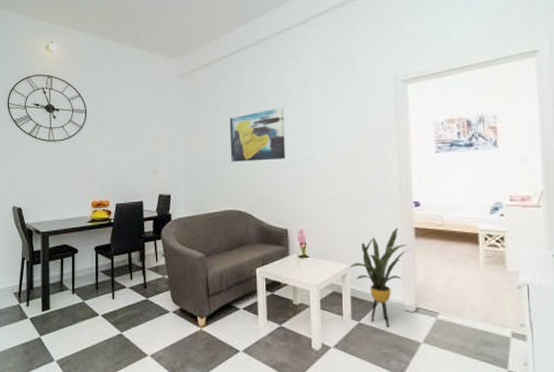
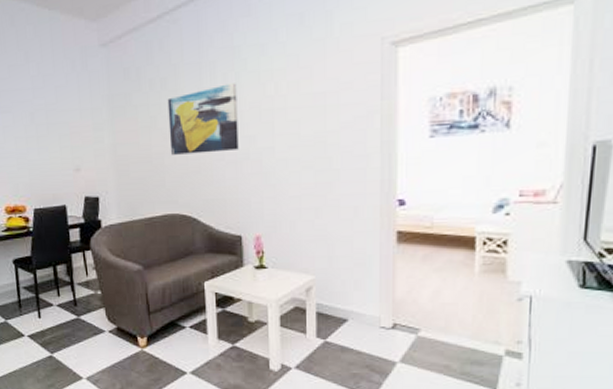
house plant: present [349,228,411,327] -> none [315,231,391,345]

